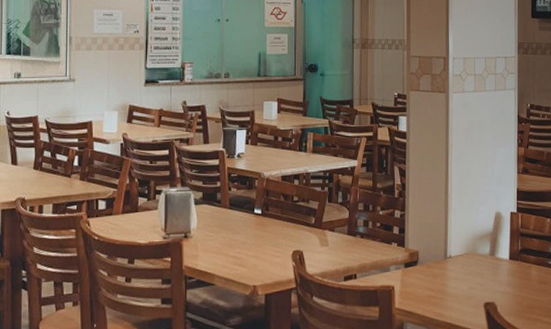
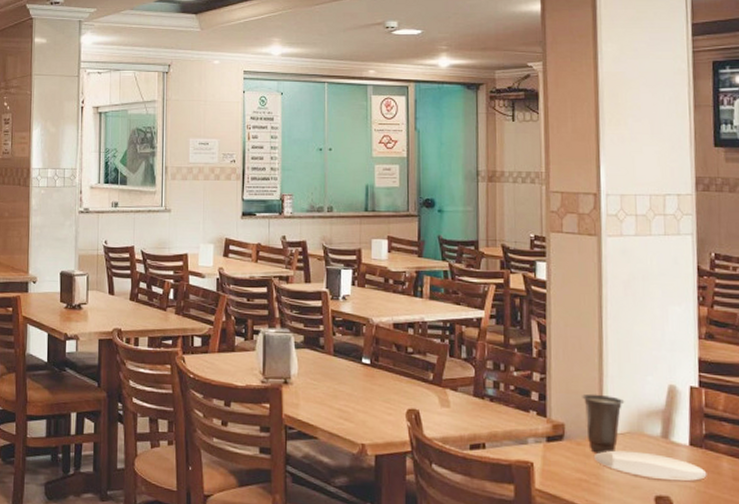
cup: none [432,224,464,273] -> present [582,393,625,454]
plate: none [440,268,521,291] -> present [593,450,707,483]

